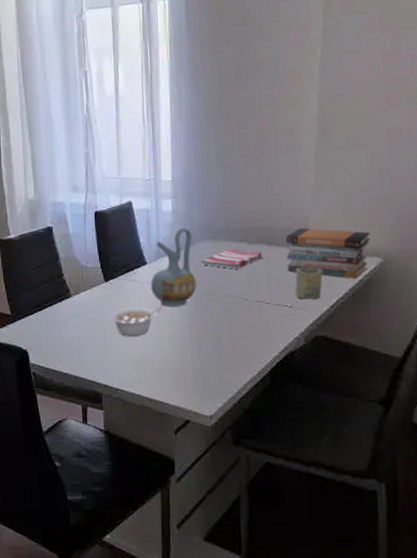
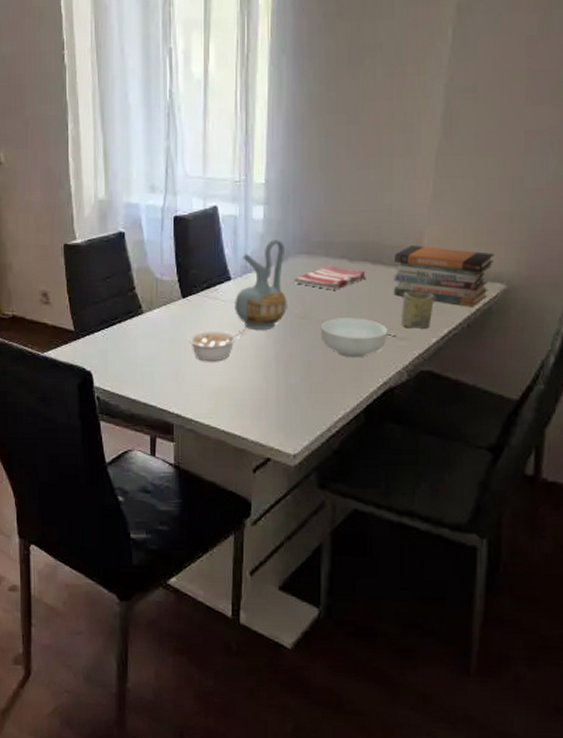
cereal bowl: none [226,292,285,328] -> present [320,318,389,358]

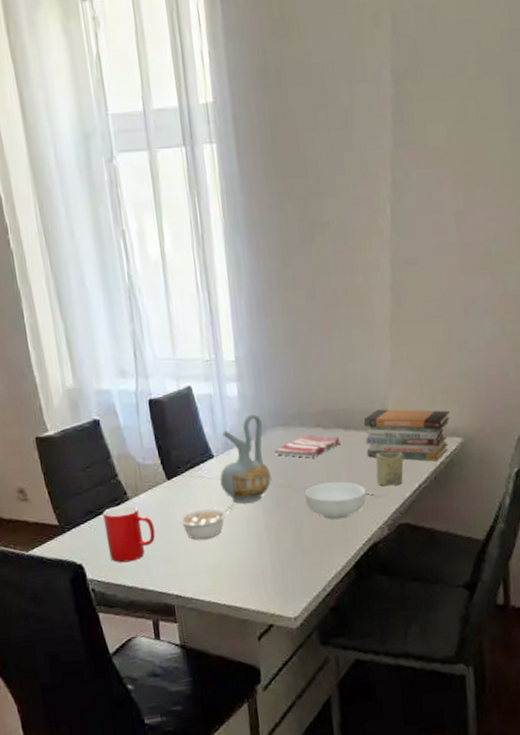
cup: none [116,318,164,375] -> present [103,505,156,563]

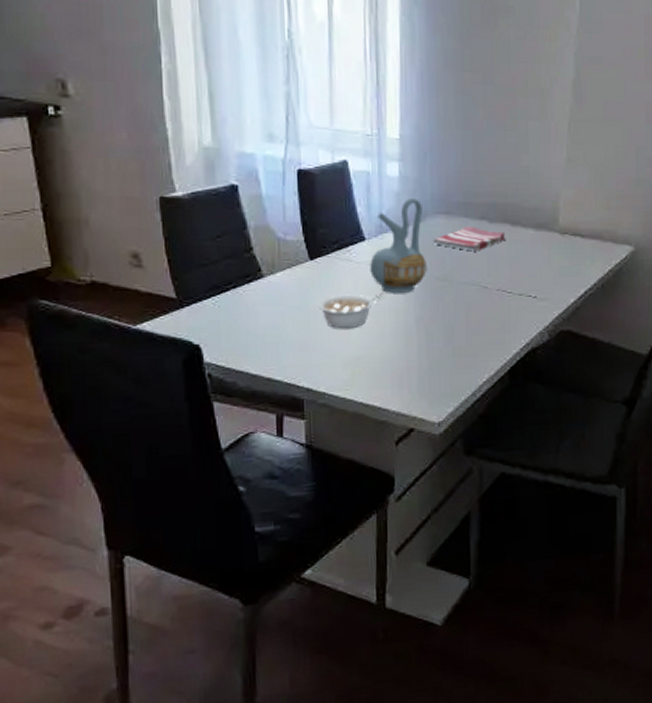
cup: present [103,505,156,563] -> none [230,282,290,347]
cereal bowl: present [304,481,367,520] -> none [462,279,529,320]
book stack: present [363,409,451,462] -> none [532,208,624,268]
cup: present [375,451,404,487] -> none [541,254,571,290]

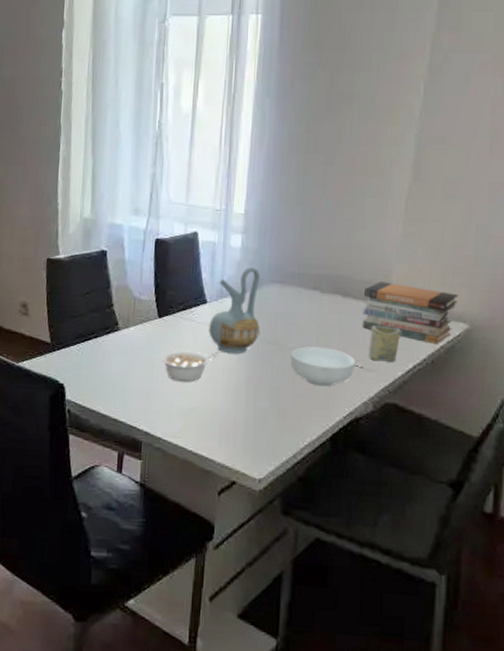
dish towel: present [433,226,506,252] -> none [267,295,336,320]
cereal bowl: none [462,279,529,320] -> present [290,346,356,387]
book stack: none [532,208,624,268] -> present [362,281,459,344]
cup: none [541,254,571,290] -> present [369,326,400,362]

